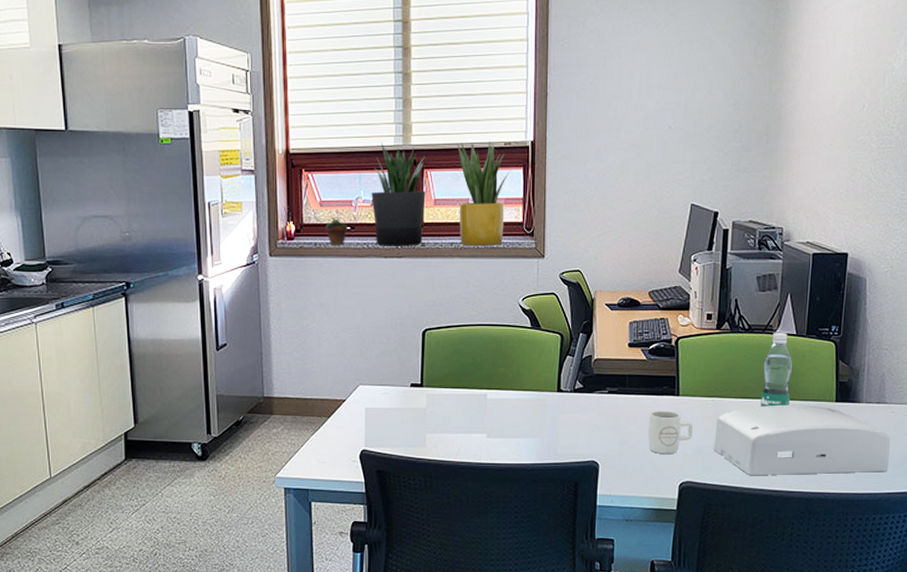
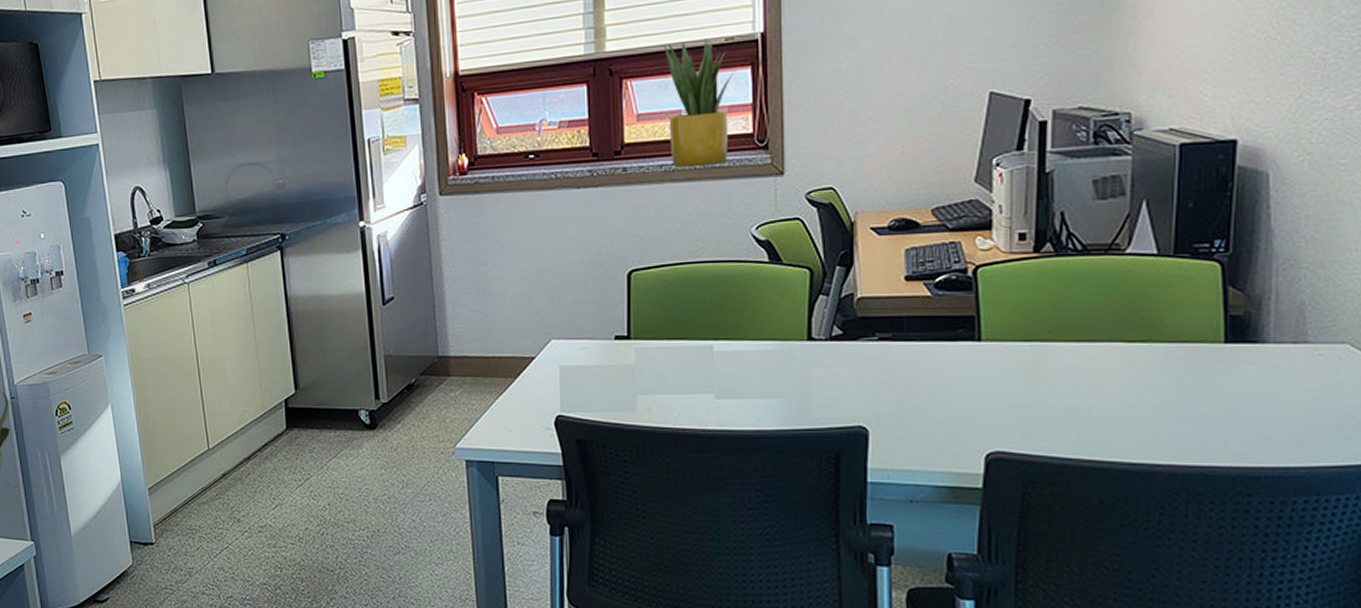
succulent plant: present [325,210,347,246] -> none [504,136,531,179]
planter: present [371,142,426,247] -> none [558,52,626,176]
mug: present [648,410,693,455] -> none [937,360,1003,417]
tissue dispenser: present [713,404,890,476] -> none [1035,347,1317,444]
bottle: present [760,332,793,407] -> none [1105,251,1154,352]

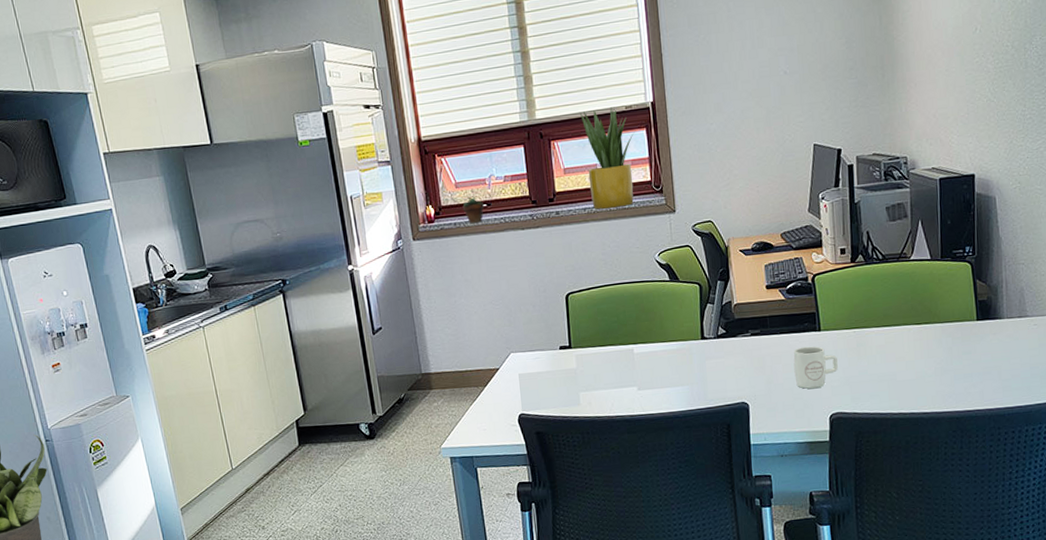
succulent plant: none [504,136,531,179] -> present [462,189,484,224]
mug: none [937,360,1003,417] -> present [793,346,838,389]

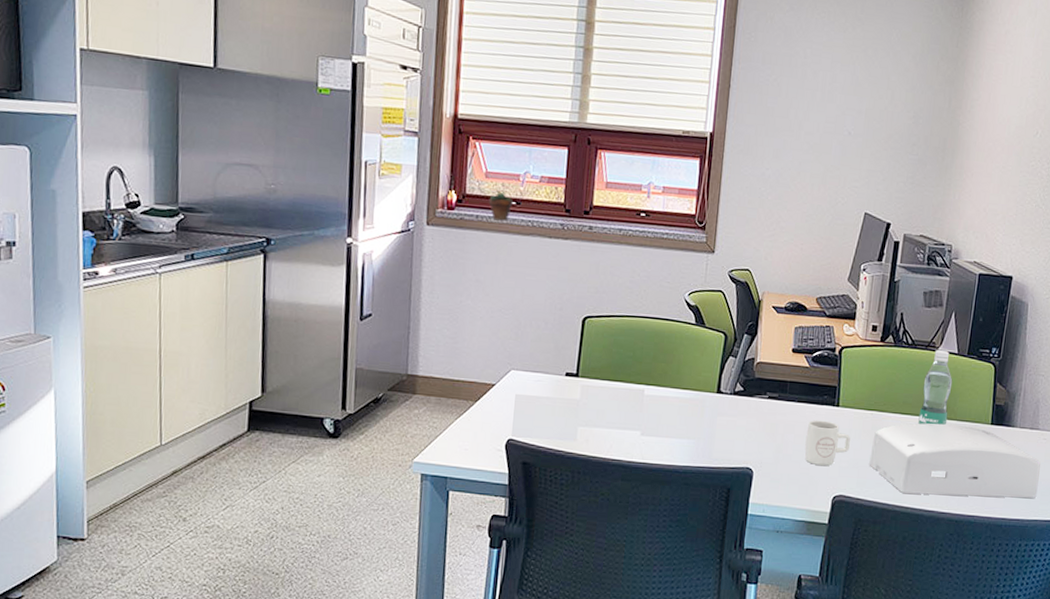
planter: present [580,107,635,210] -> none [629,126,688,237]
tissue dispenser: none [859,326,1037,401] -> present [869,423,1040,499]
bottle: none [900,258,932,333] -> present [918,349,953,425]

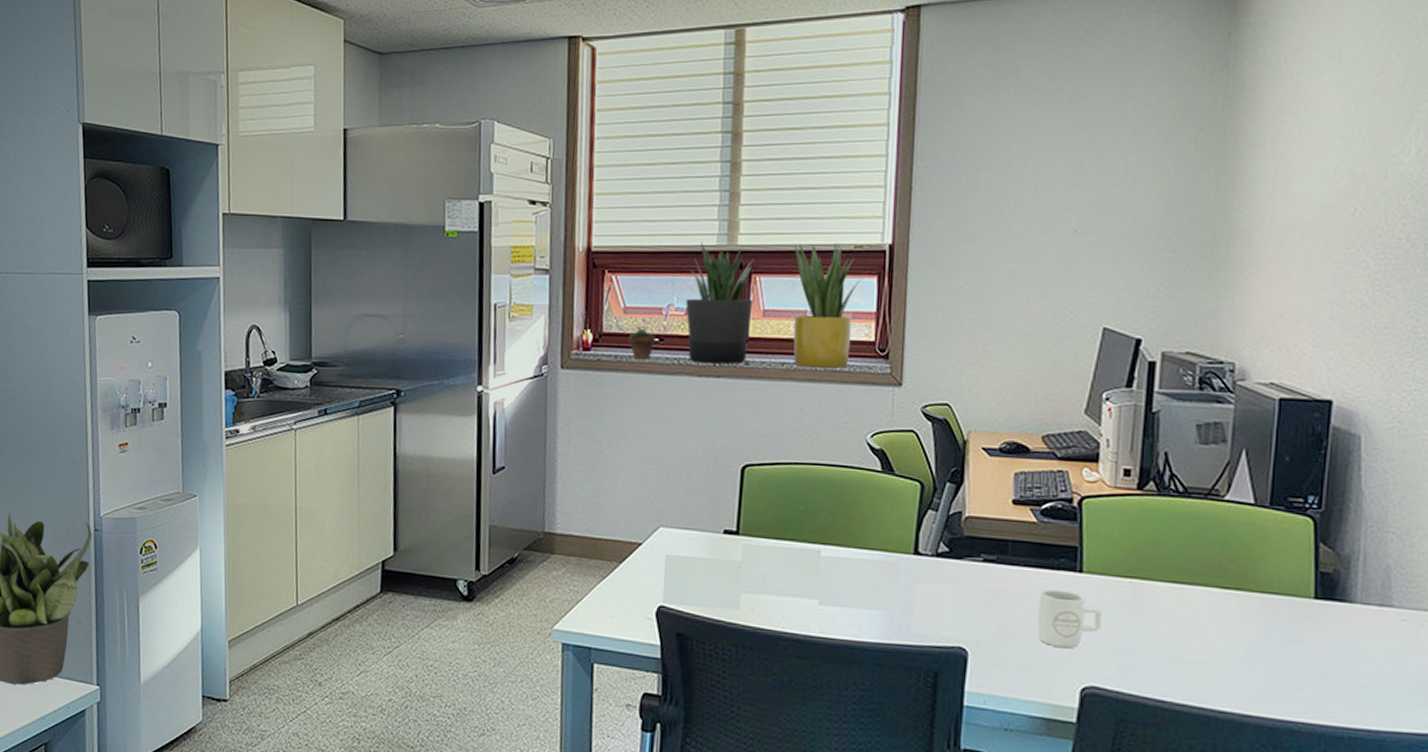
planter: none [540,117,600,229] -> present [685,241,754,365]
planter: none [629,126,688,237] -> present [793,243,862,369]
tissue dispenser: present [869,423,1040,499] -> none [1131,595,1400,702]
bottle: present [918,349,953,425] -> none [1201,498,1250,598]

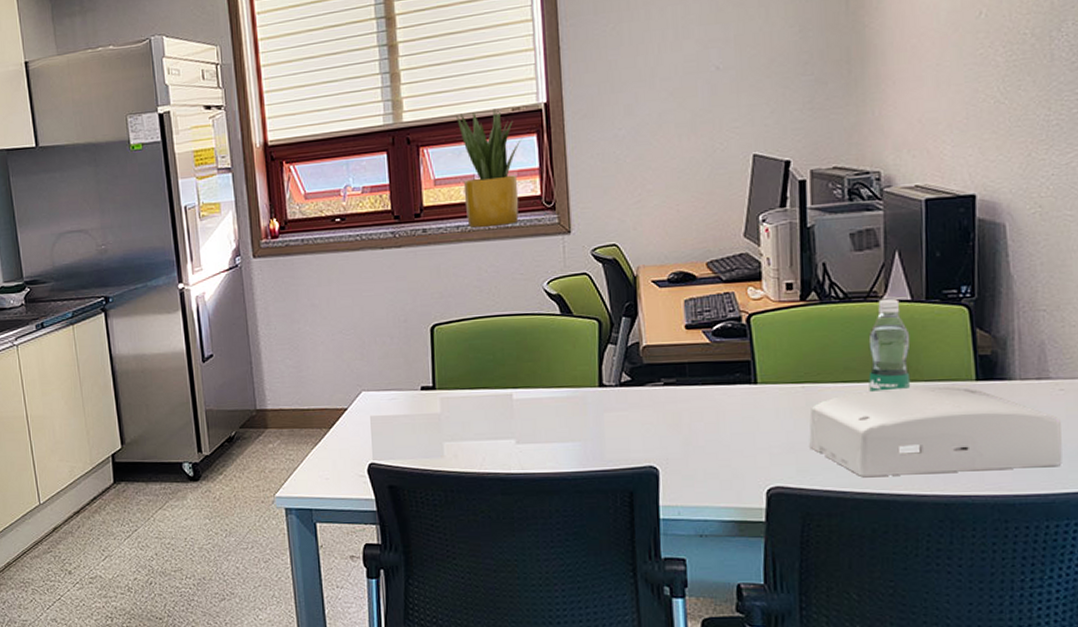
succulent plant: present [628,318,655,360] -> none [312,201,337,241]
planter: present [685,241,754,365] -> none [361,123,424,237]
mug: present [1037,589,1101,648] -> none [719,402,779,455]
tissue dispenser: none [1131,595,1400,702] -> present [809,386,1063,478]
bottle: none [1201,498,1250,598] -> present [868,298,911,392]

